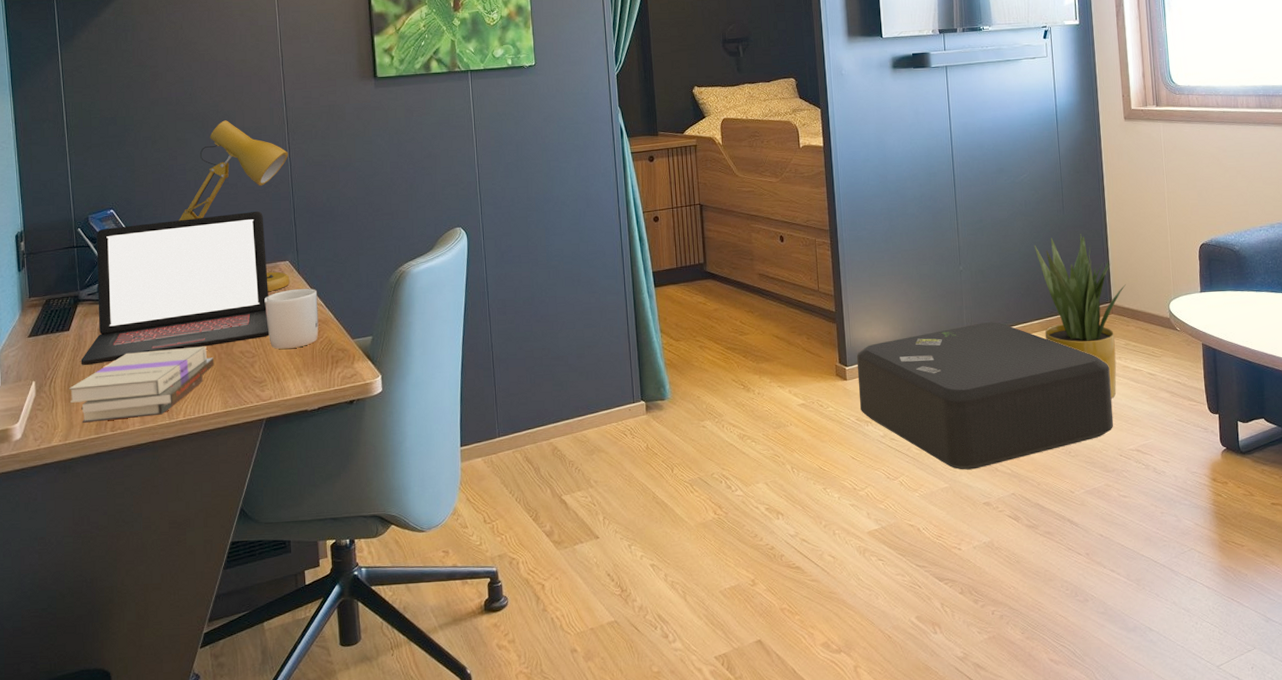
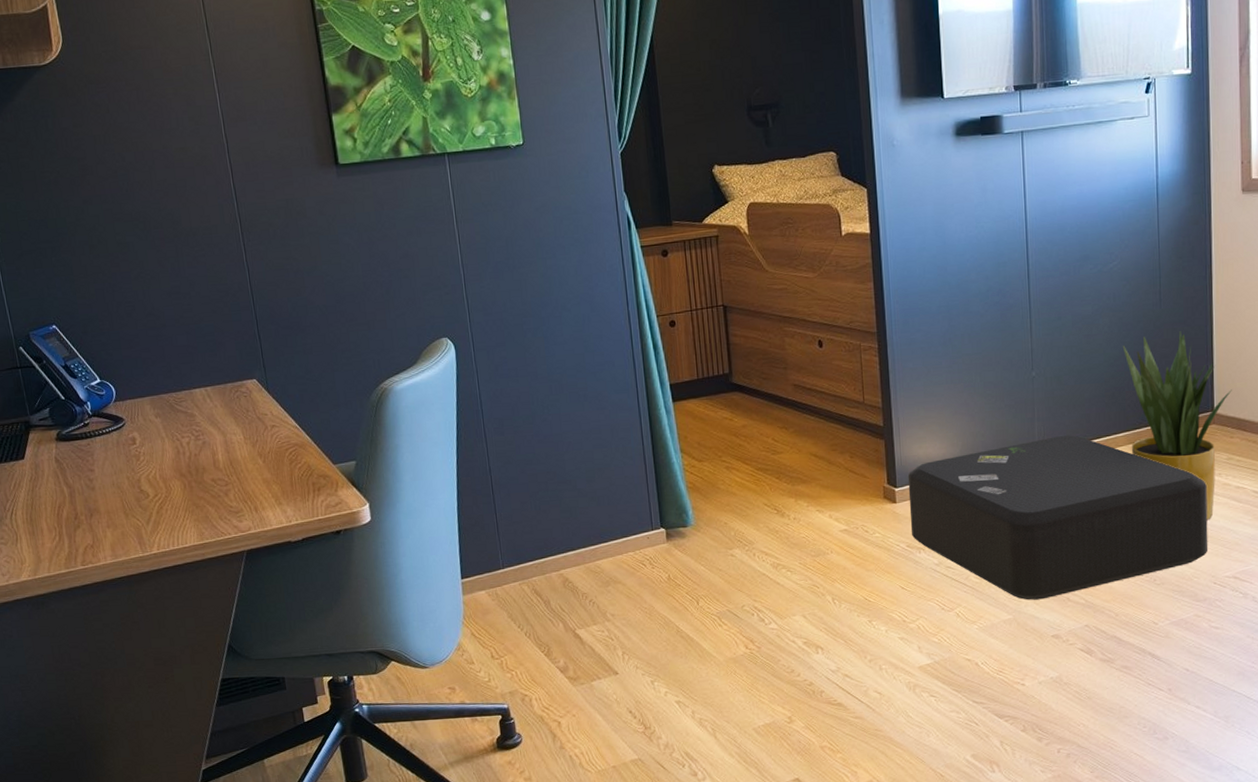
books: present [69,346,215,423] -> none [32,474,185,557]
laptop: present [81,211,270,366] -> none [40,324,242,497]
desk lamp: present [179,120,290,292] -> none [129,220,259,414]
mug: present [264,288,319,350] -> none [233,409,296,477]

